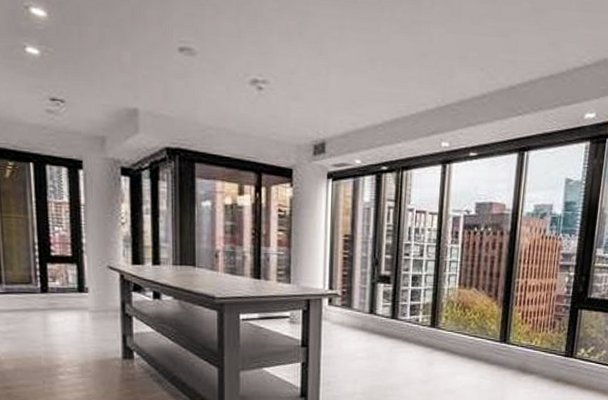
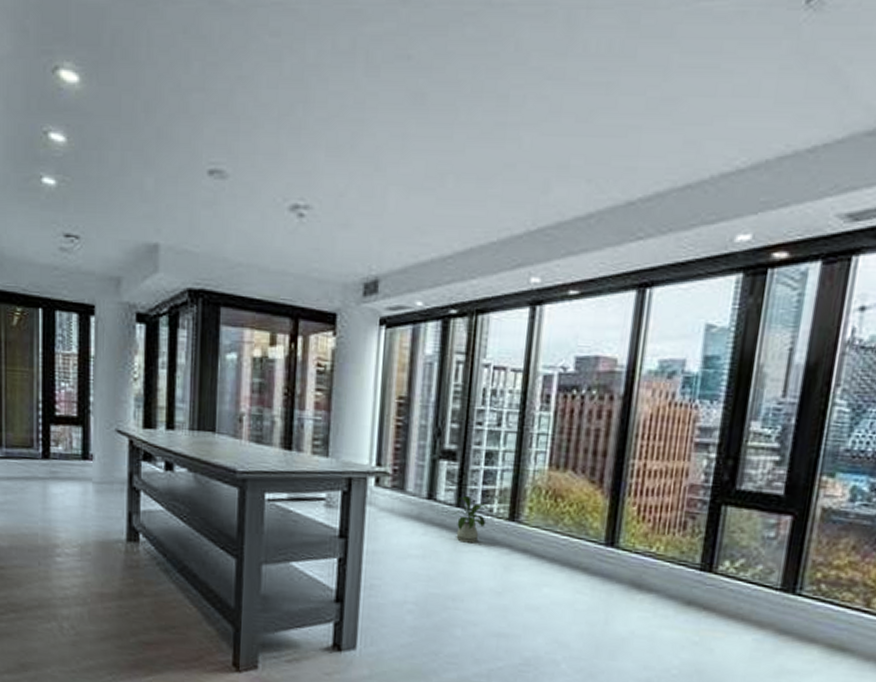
house plant: none [388,309,415,346] -> present [452,495,488,544]

